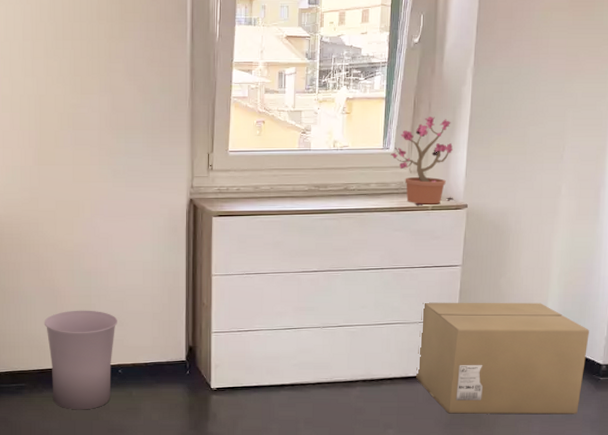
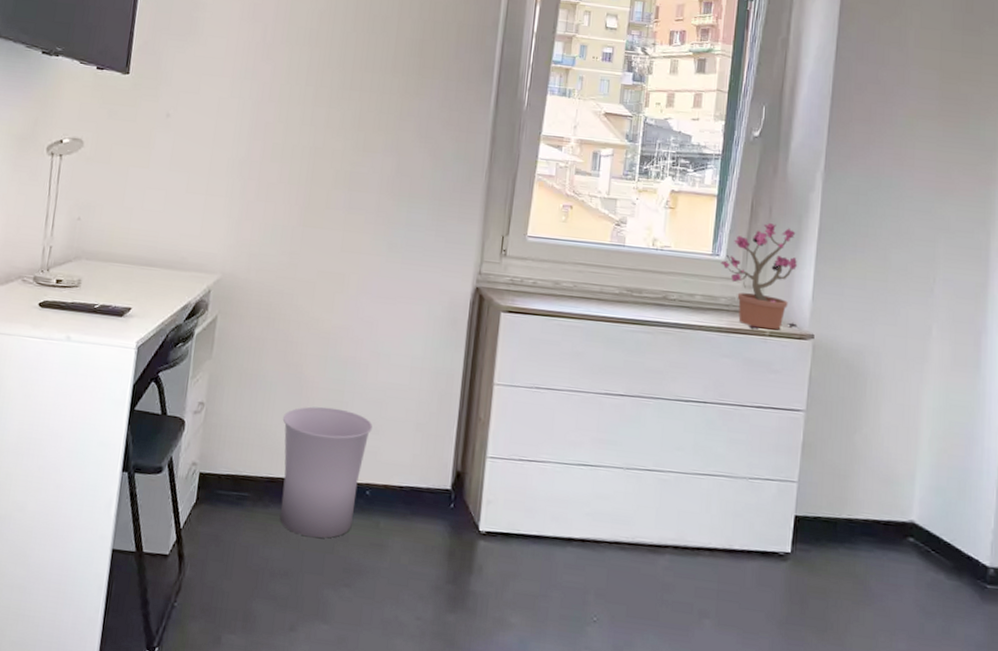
box: present [416,302,589,415] -> none [743,452,971,633]

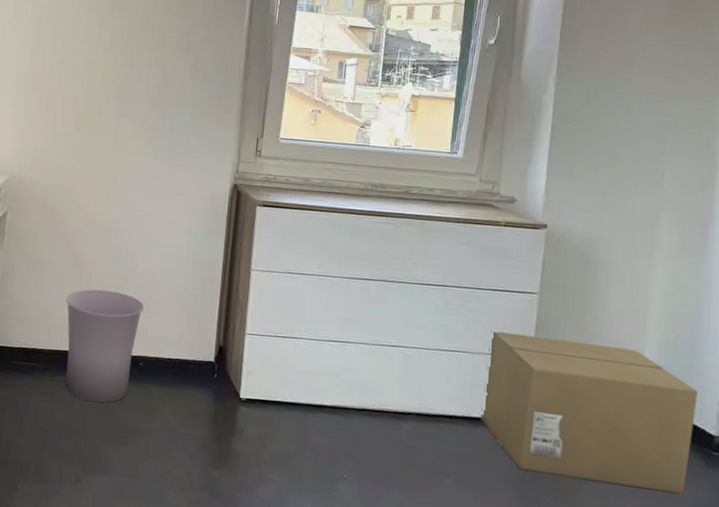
potted plant: present [720,223,798,331] -> none [458,123,531,221]
box: none [743,452,971,633] -> present [481,330,698,495]

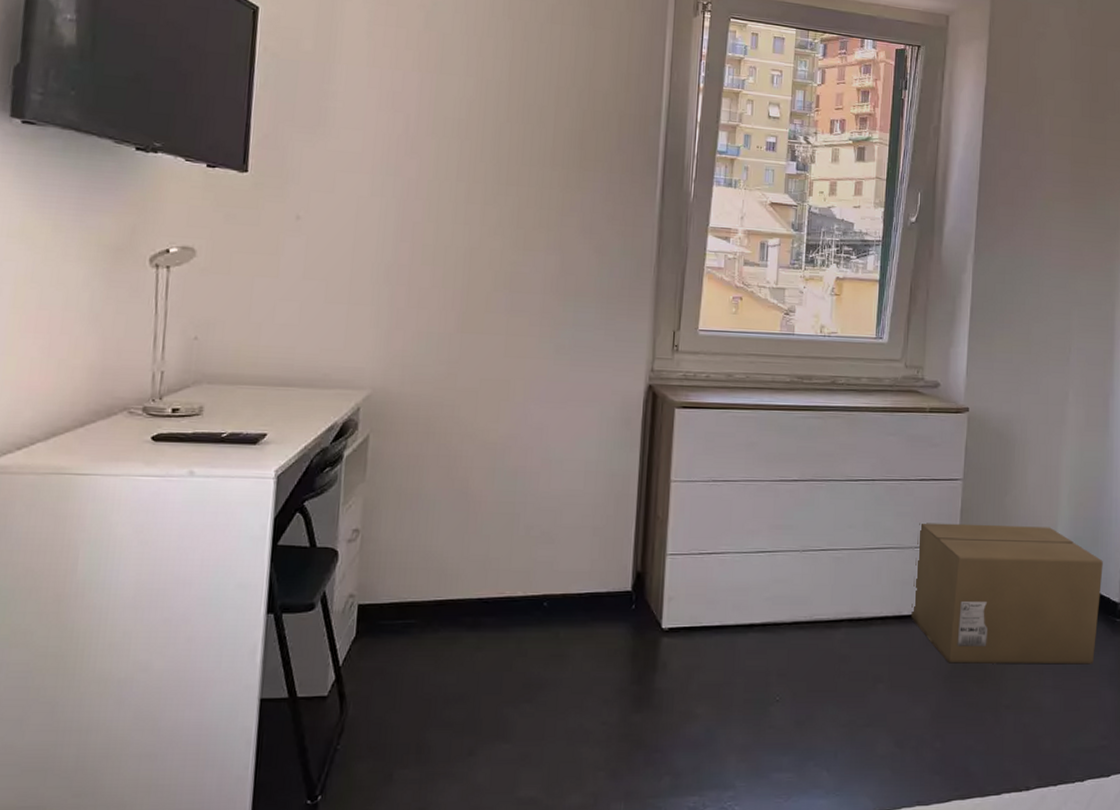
waste bin: present [65,289,144,403] -> none [449,521,547,657]

